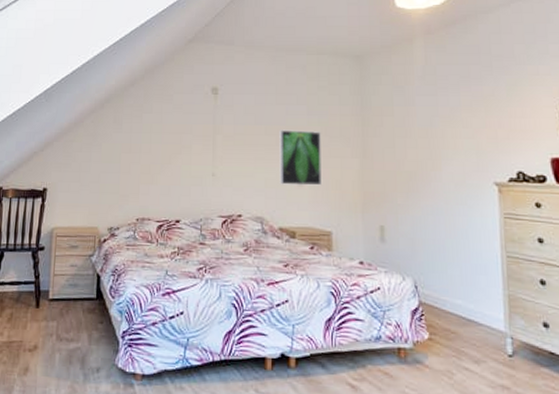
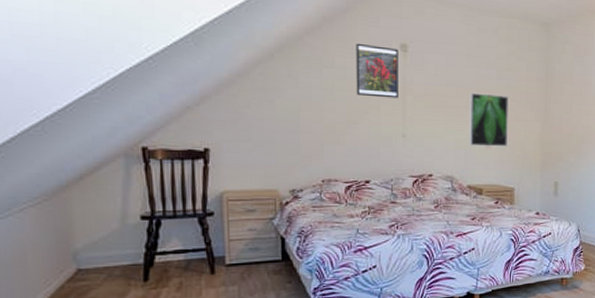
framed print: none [171,91,210,139] -> present [356,44,398,99]

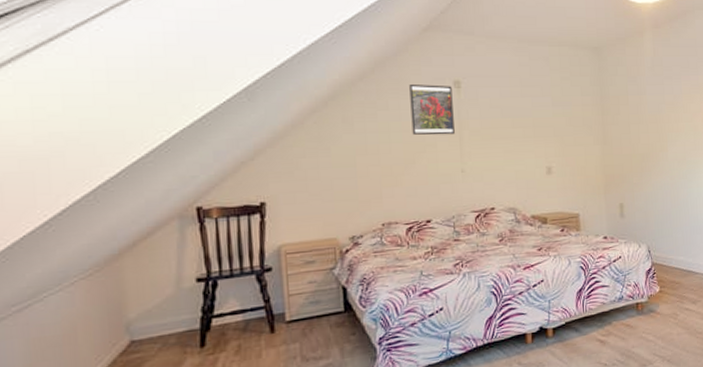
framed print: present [469,92,509,147] -> none [526,121,568,175]

